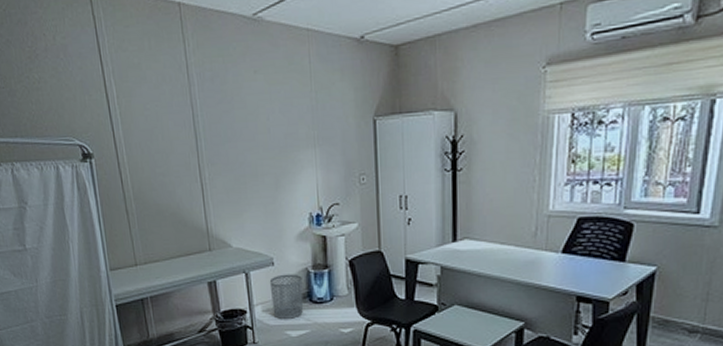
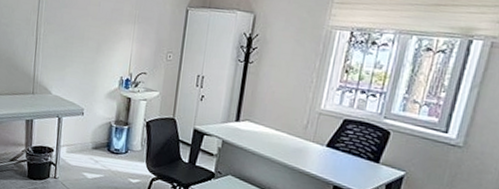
waste bin: present [269,274,304,319] -> none [75,124,105,163]

